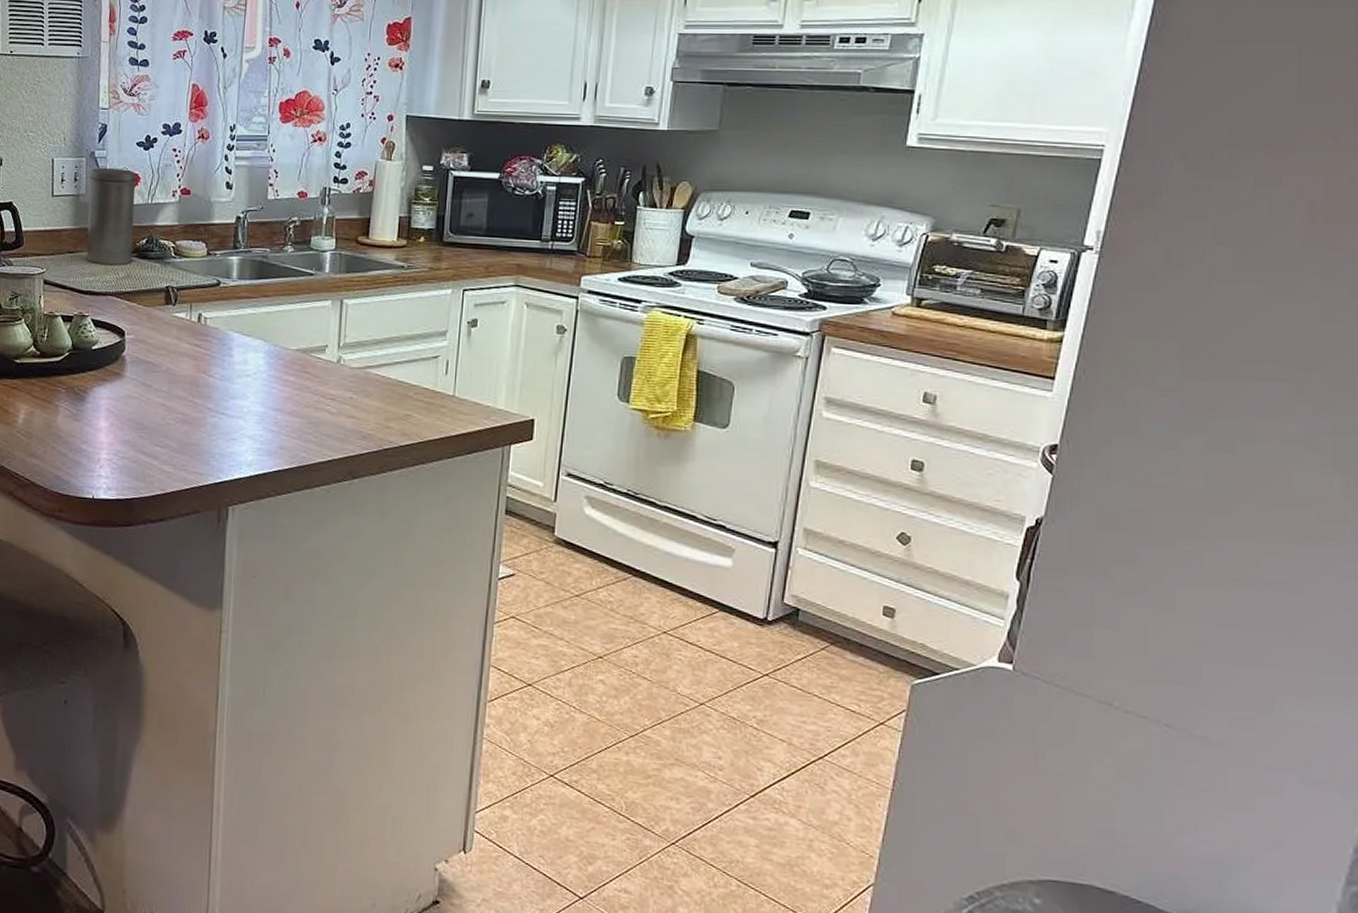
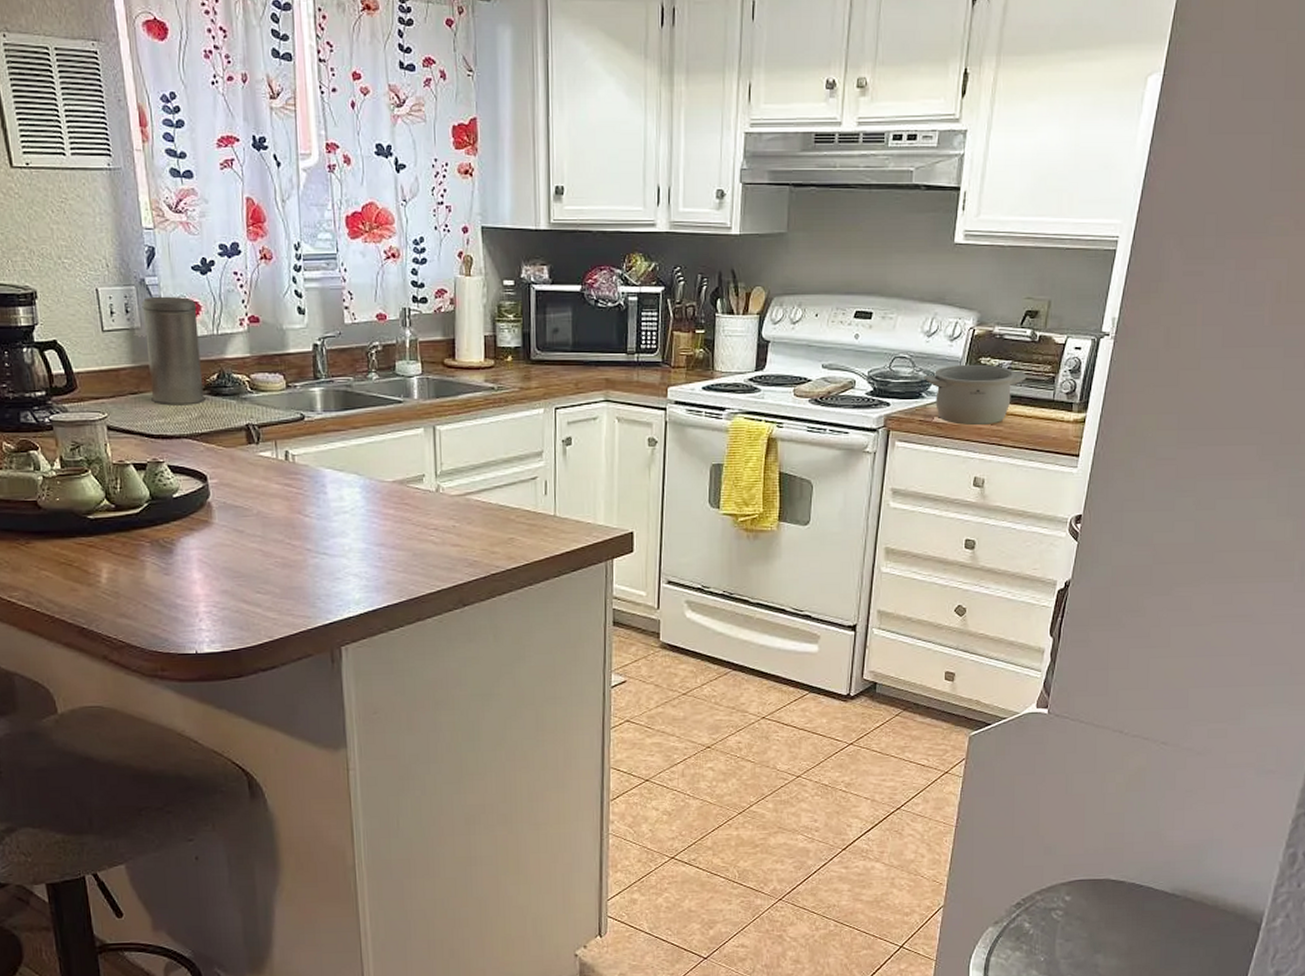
cooking pot: none [867,271,991,338] -> present [924,364,1027,426]

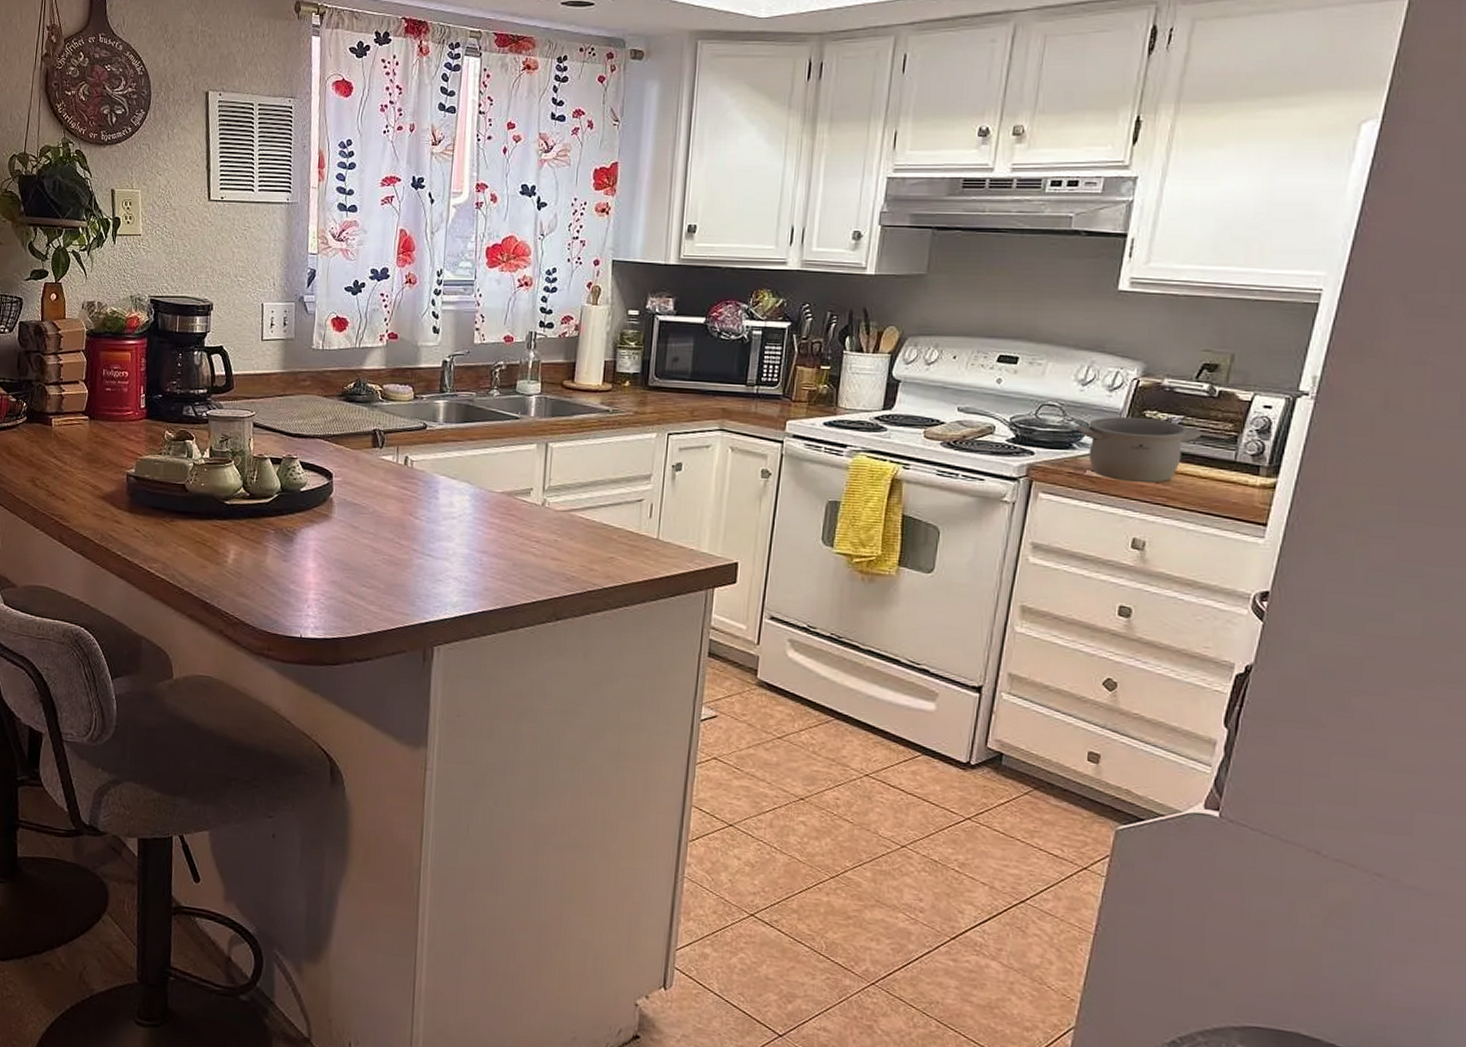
canister: present [142,296,206,406] -> none [294,312,345,410]

